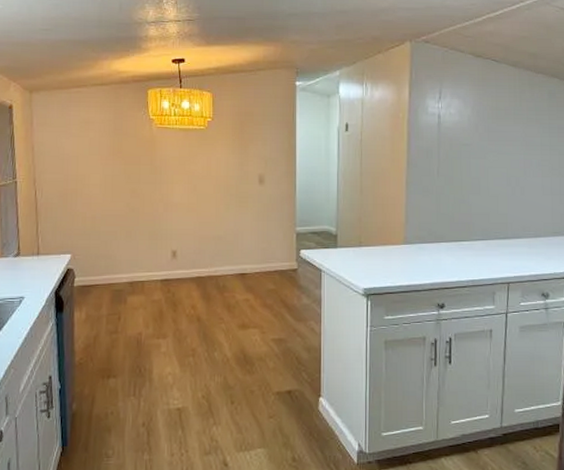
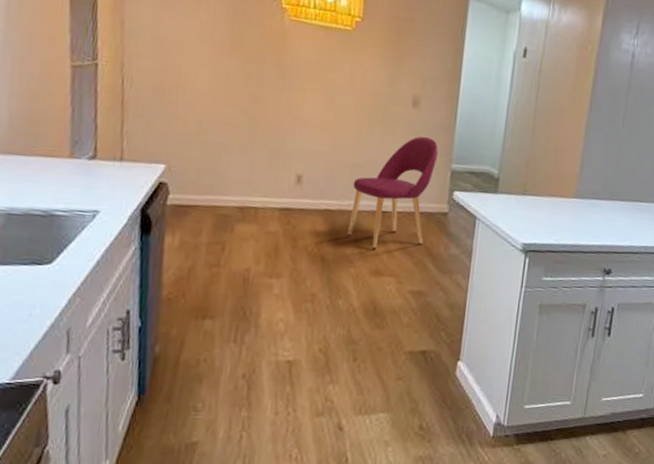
dining chair: none [216,208,284,306] -> present [347,137,439,250]

